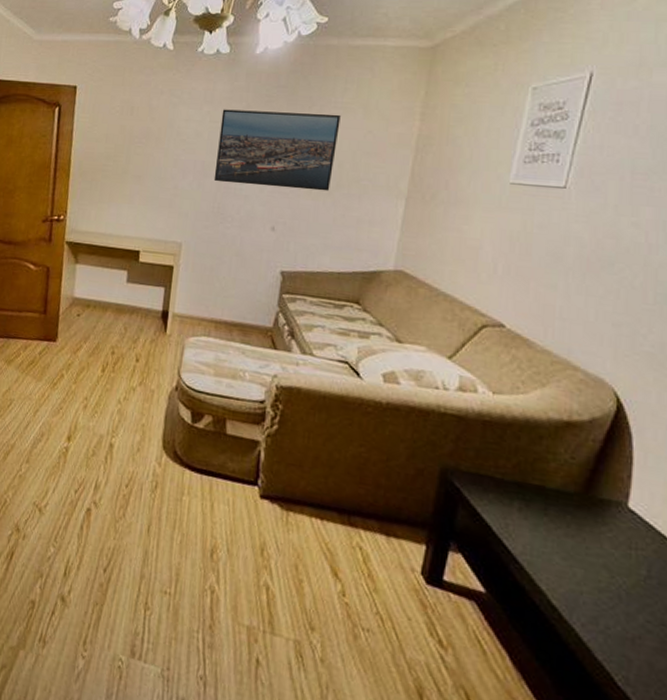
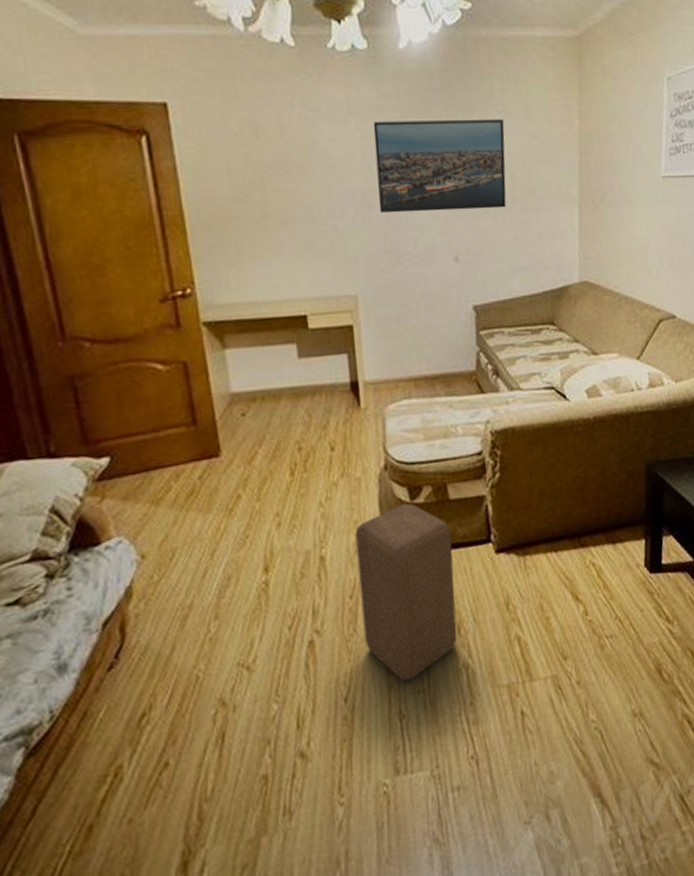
stool: none [130,423,222,579] -> present [355,503,458,682]

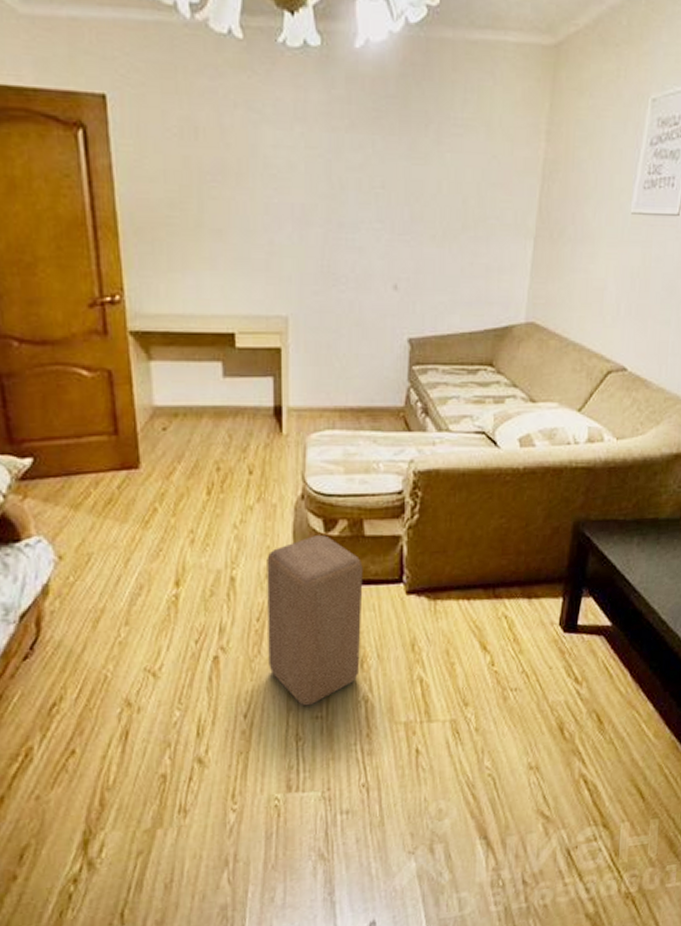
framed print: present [373,118,507,214] -> none [318,129,462,235]

